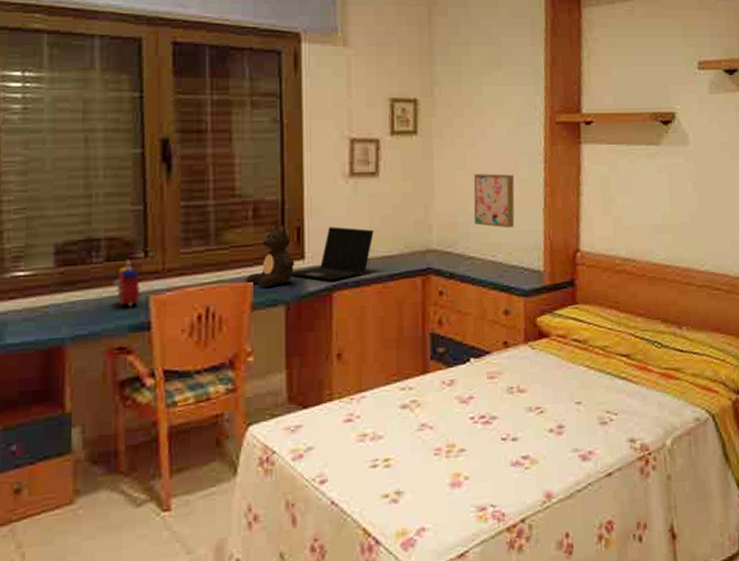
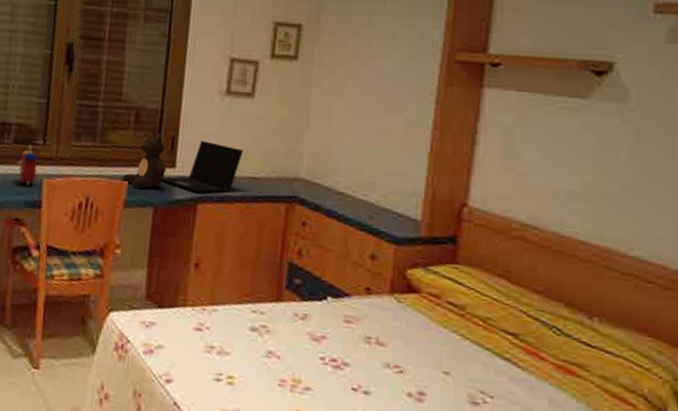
wall art: present [473,173,515,228] -> none [347,107,399,169]

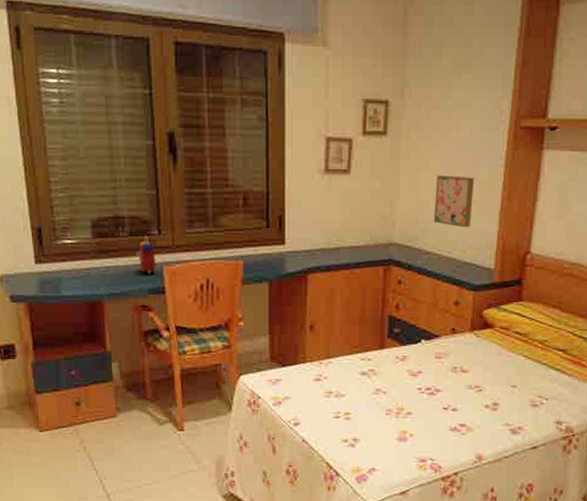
teddy bear: present [122,131,167,189] -> none [237,212,277,266]
laptop: present [161,141,243,194] -> none [274,218,344,265]
wall art: none [347,107,399,169] -> present [433,175,475,228]

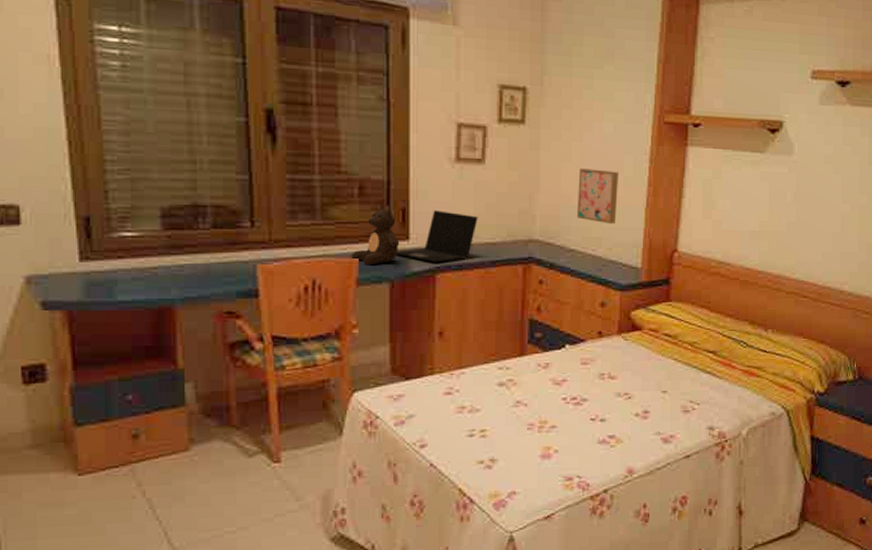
alarm clock: present [135,235,156,274] -> none [220,228,247,274]
teddy bear: none [237,212,277,266] -> present [351,203,400,264]
laptop: none [274,218,344,265] -> present [396,210,478,264]

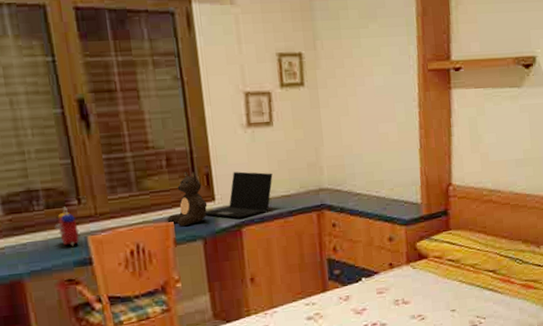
alarm clock: none [220,228,247,274] -> present [54,206,80,246]
wall art: present [576,168,620,225] -> none [357,119,395,168]

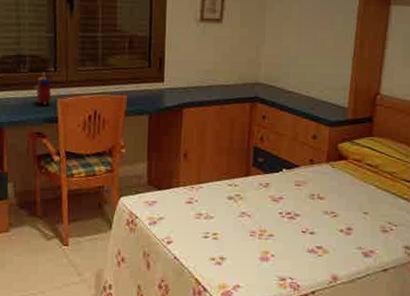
teddy bear: present [167,171,208,226] -> none [122,54,157,100]
laptop: present [205,171,273,219] -> none [154,59,216,101]

